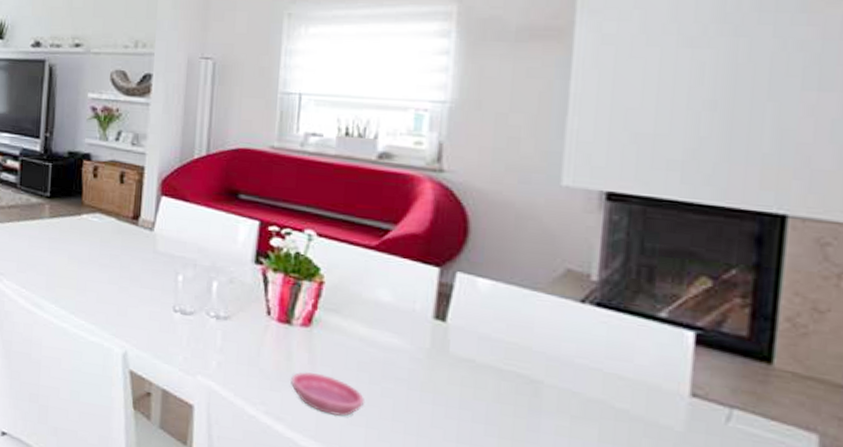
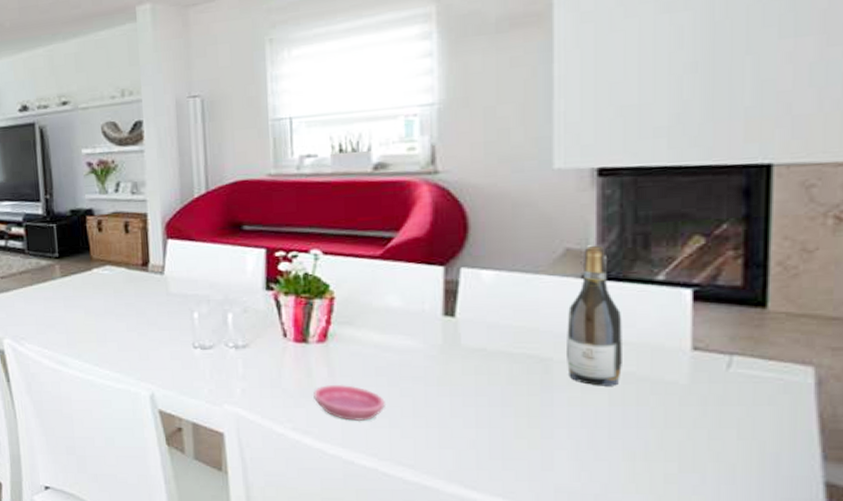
wine bottle: none [557,269,620,422] -> present [567,245,622,386]

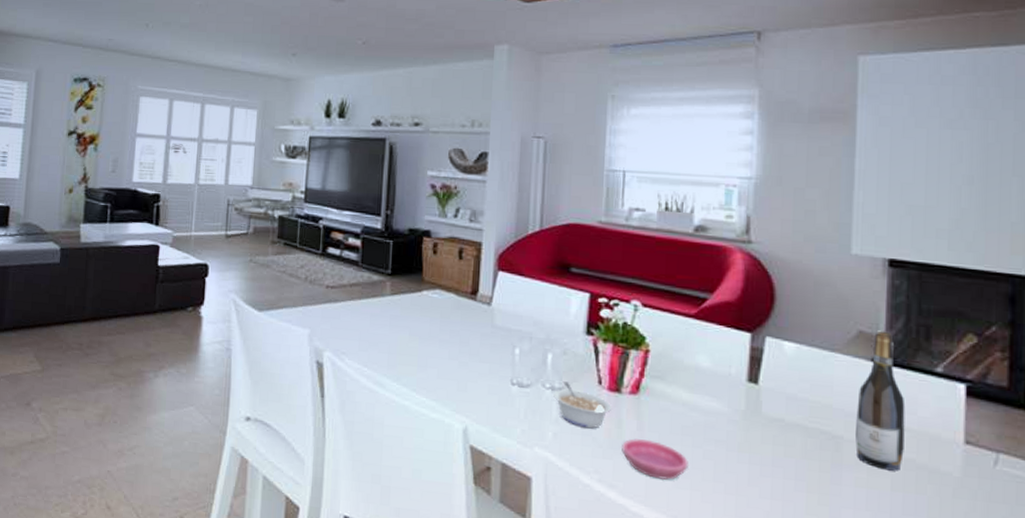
legume: none [238,338,299,381] -> present [553,381,611,429]

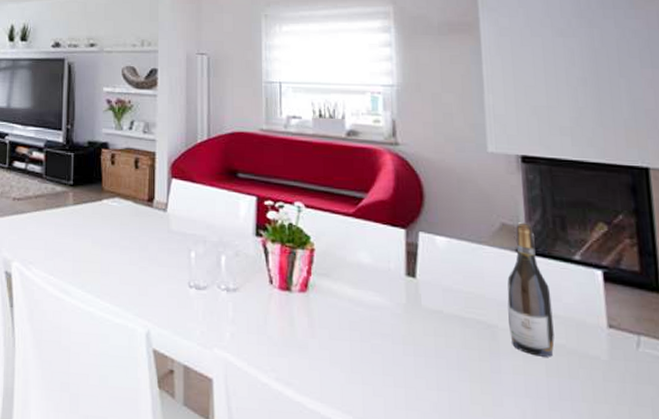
legume: present [553,381,611,429] -> none [229,282,283,328]
saucer: present [622,439,690,480] -> none [295,335,359,376]

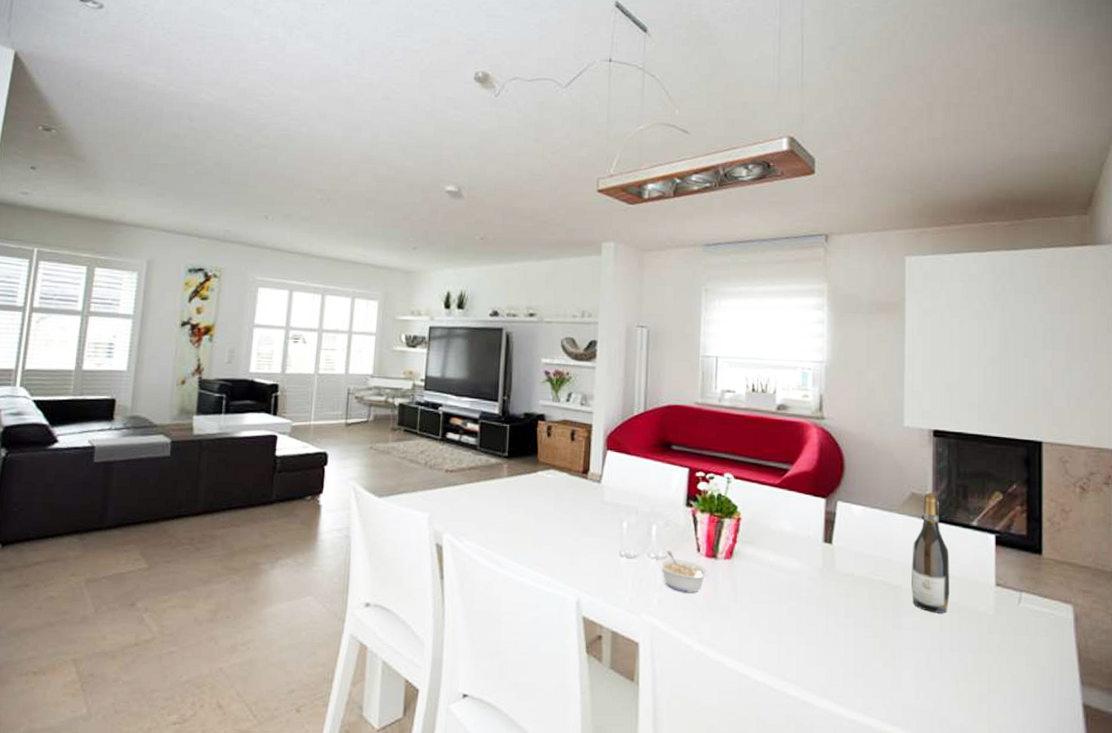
legume: none [229,282,283,328] -> present [658,551,709,593]

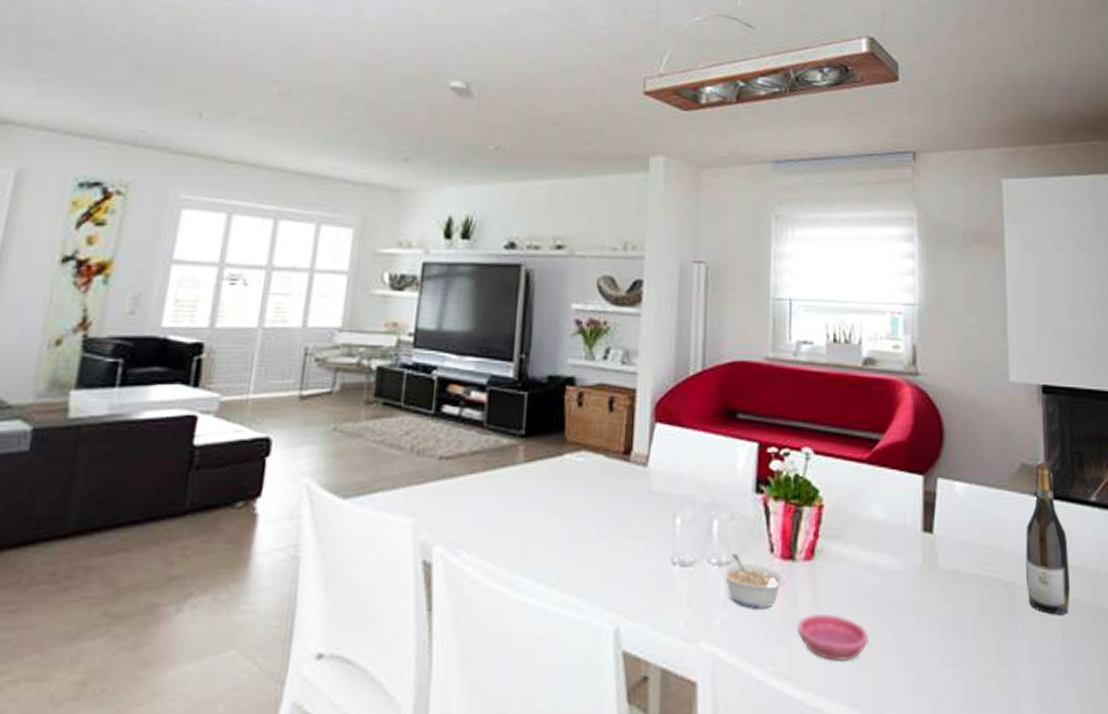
saucer: none [718,599,777,636] -> present [798,613,870,661]

